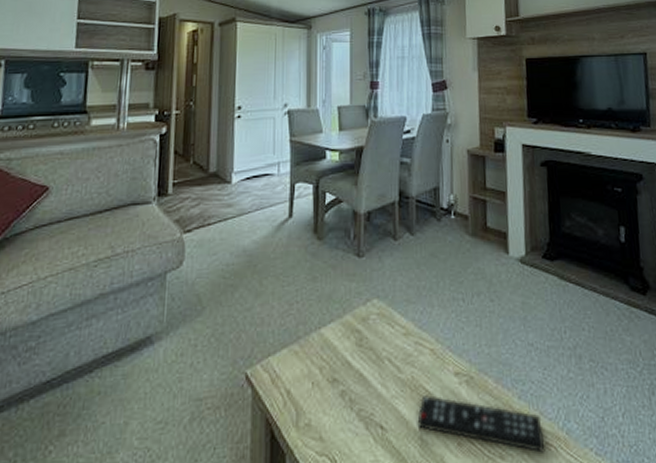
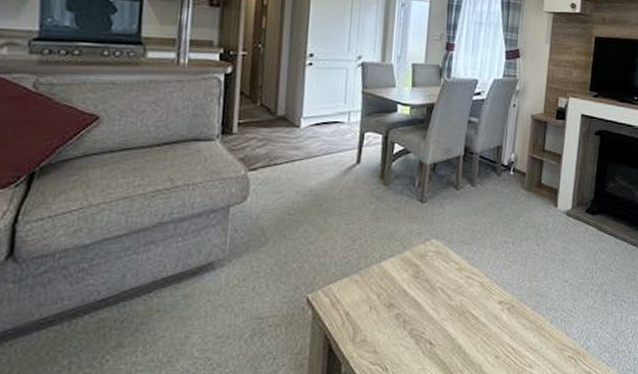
remote control: present [417,395,545,453] -> none [462,319,567,364]

